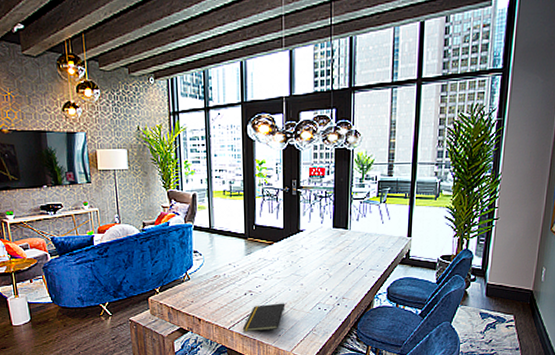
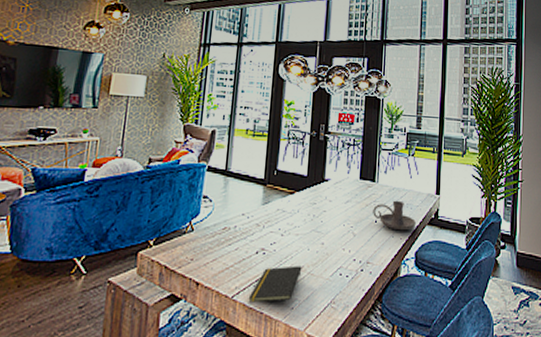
candle holder: none [346,244,387,270] -> present [373,200,416,231]

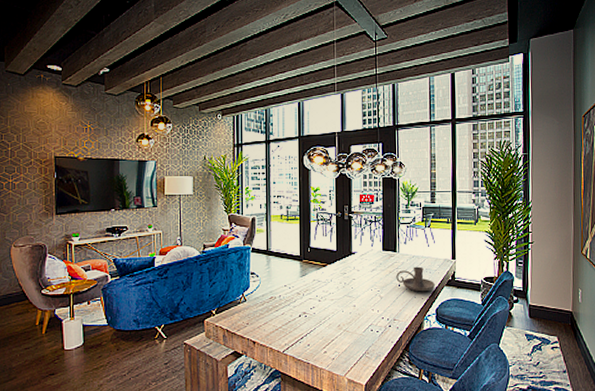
notepad: present [248,266,302,303] -> none [296,325,339,356]

